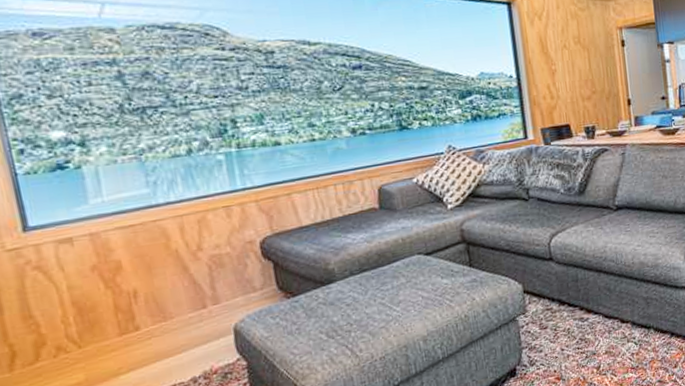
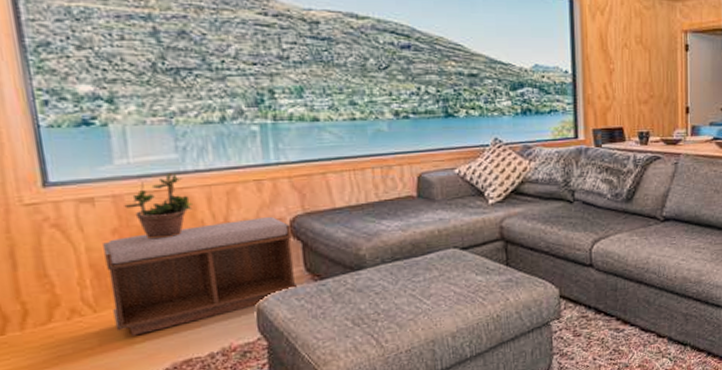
bench: none [83,239,271,368] -> present [103,216,297,336]
potted plant: none [101,206,167,273] -> present [124,172,193,240]

